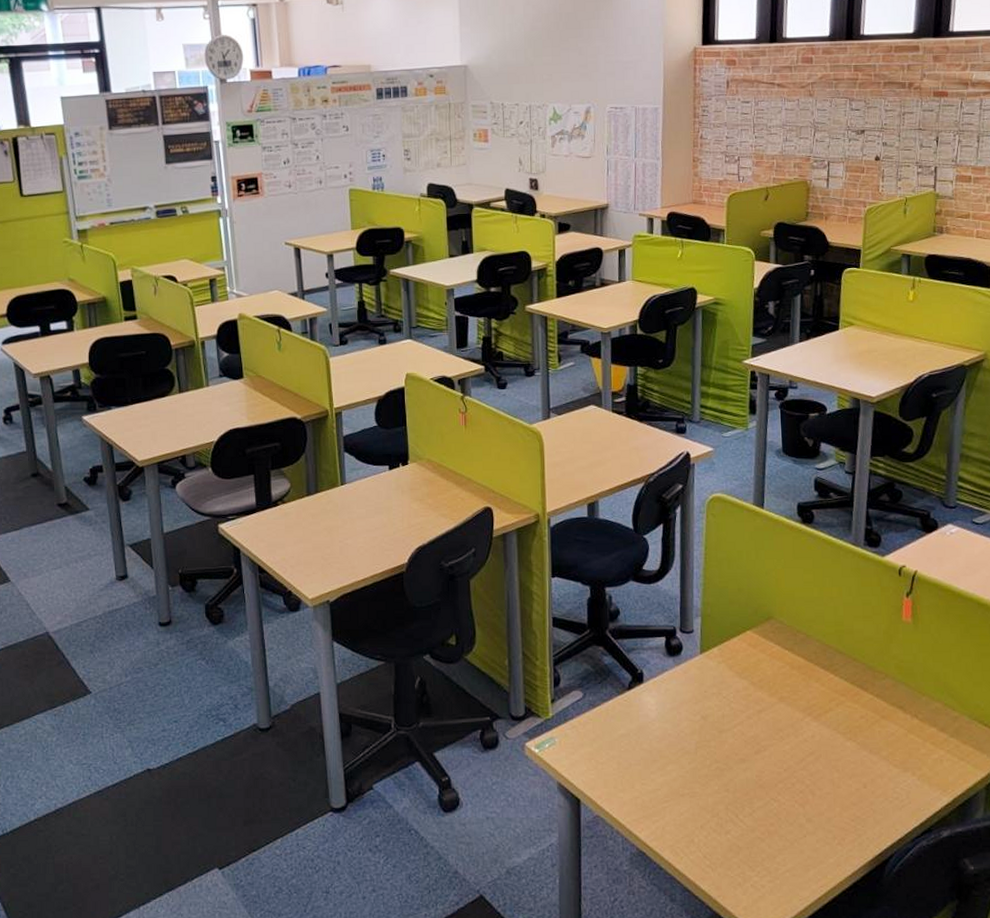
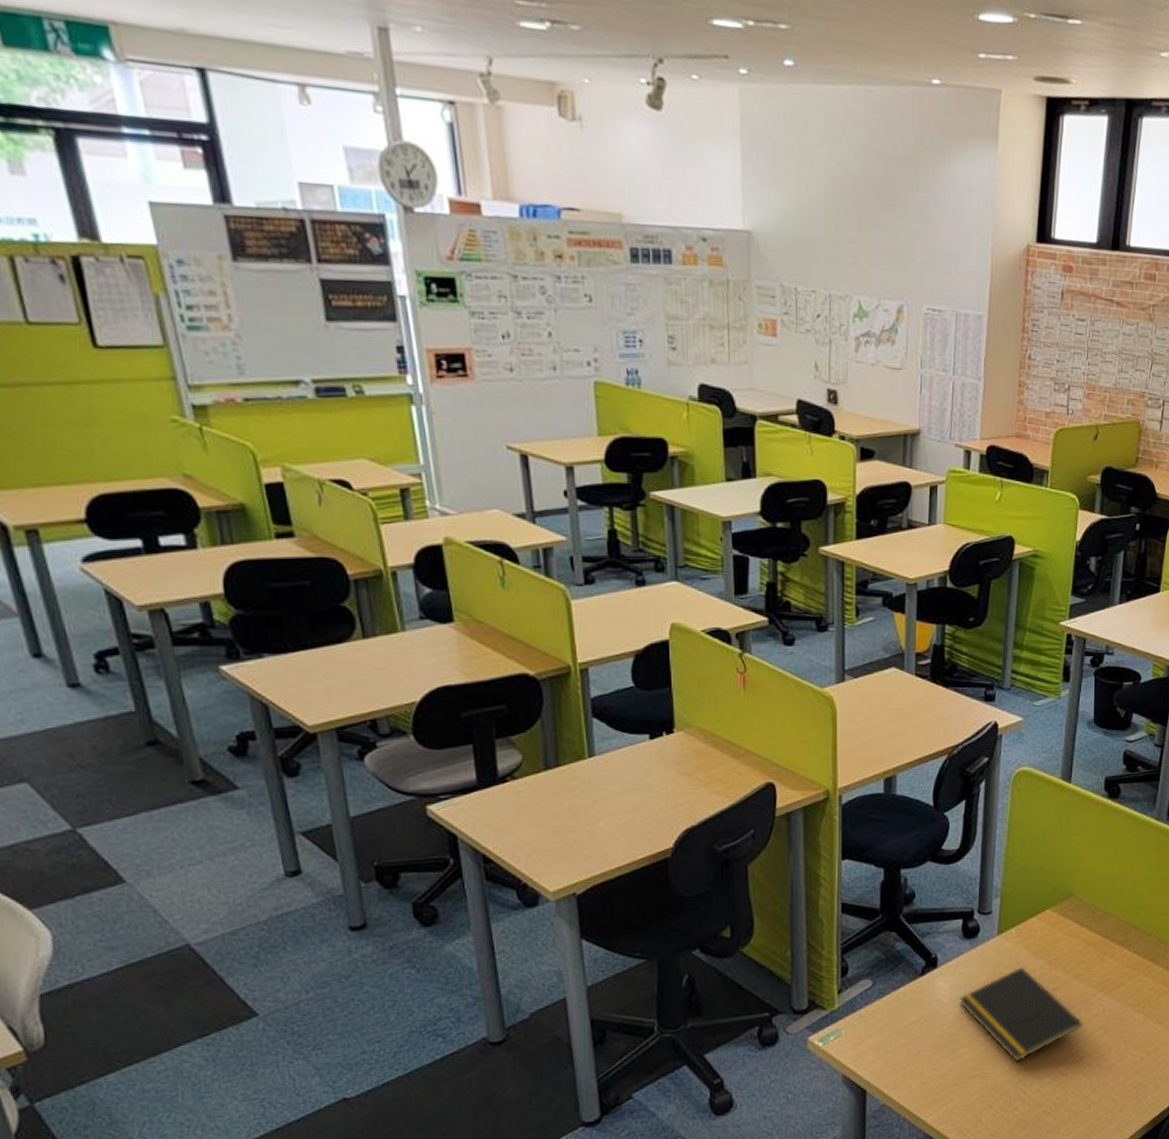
notepad: none [666,685,793,783] -> present [959,966,1083,1062]

